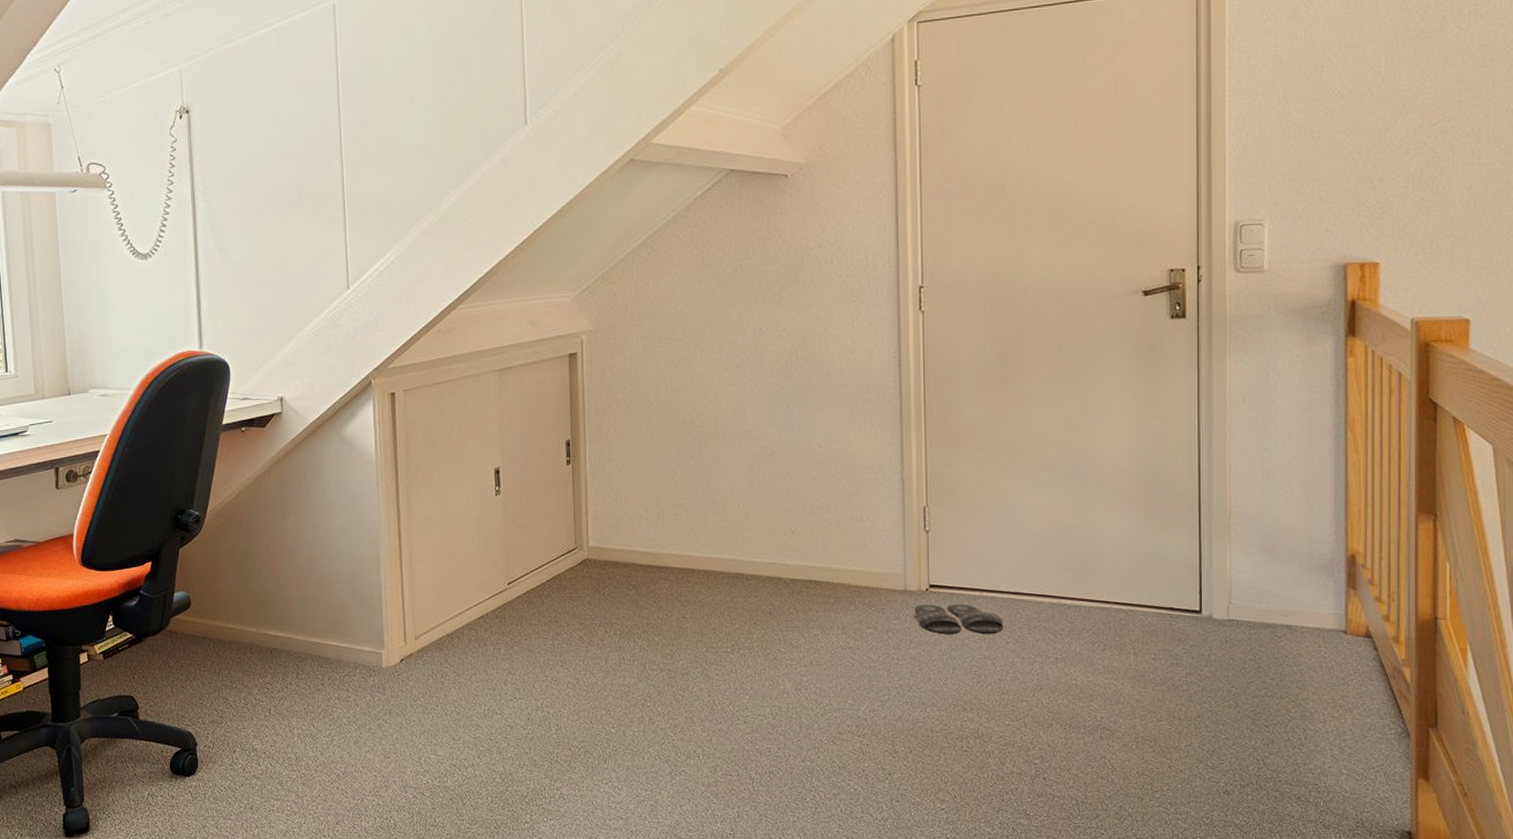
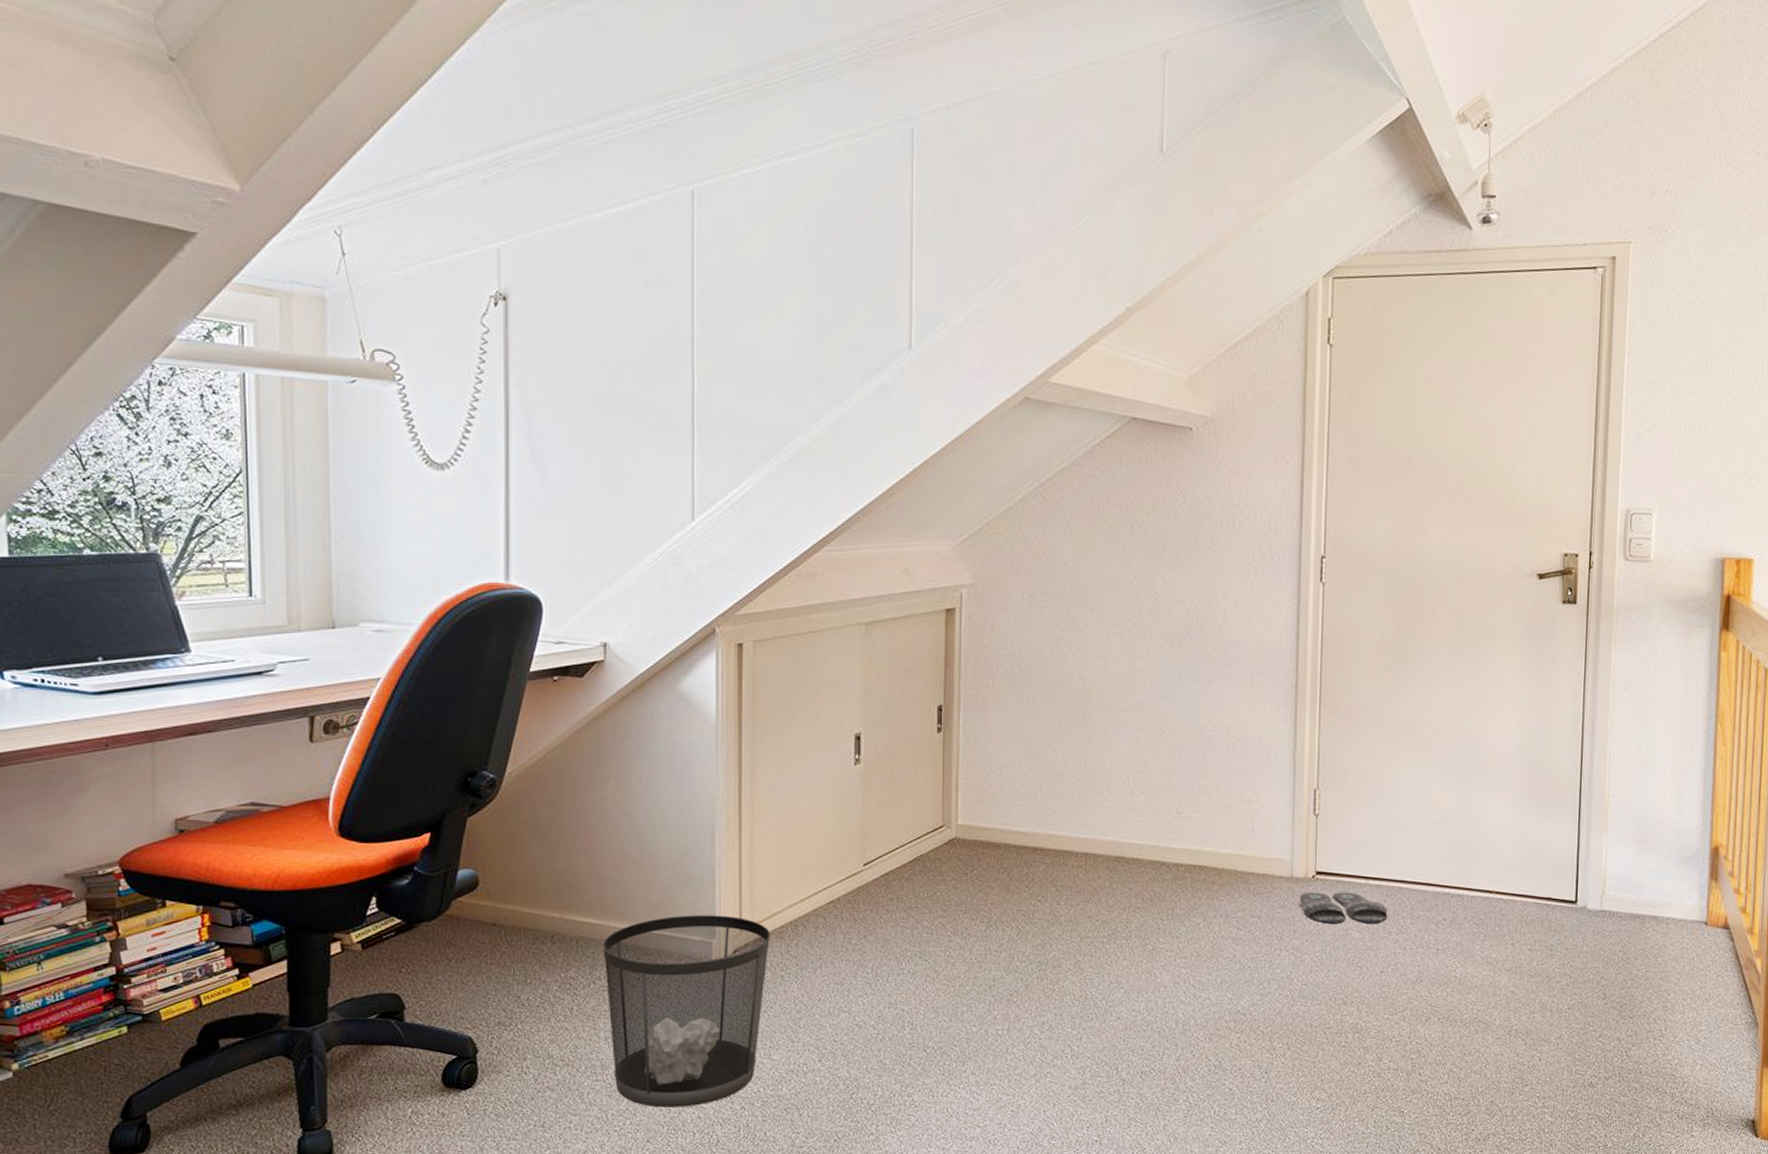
waste bin: none [291,629,431,795] -> present [602,915,771,1108]

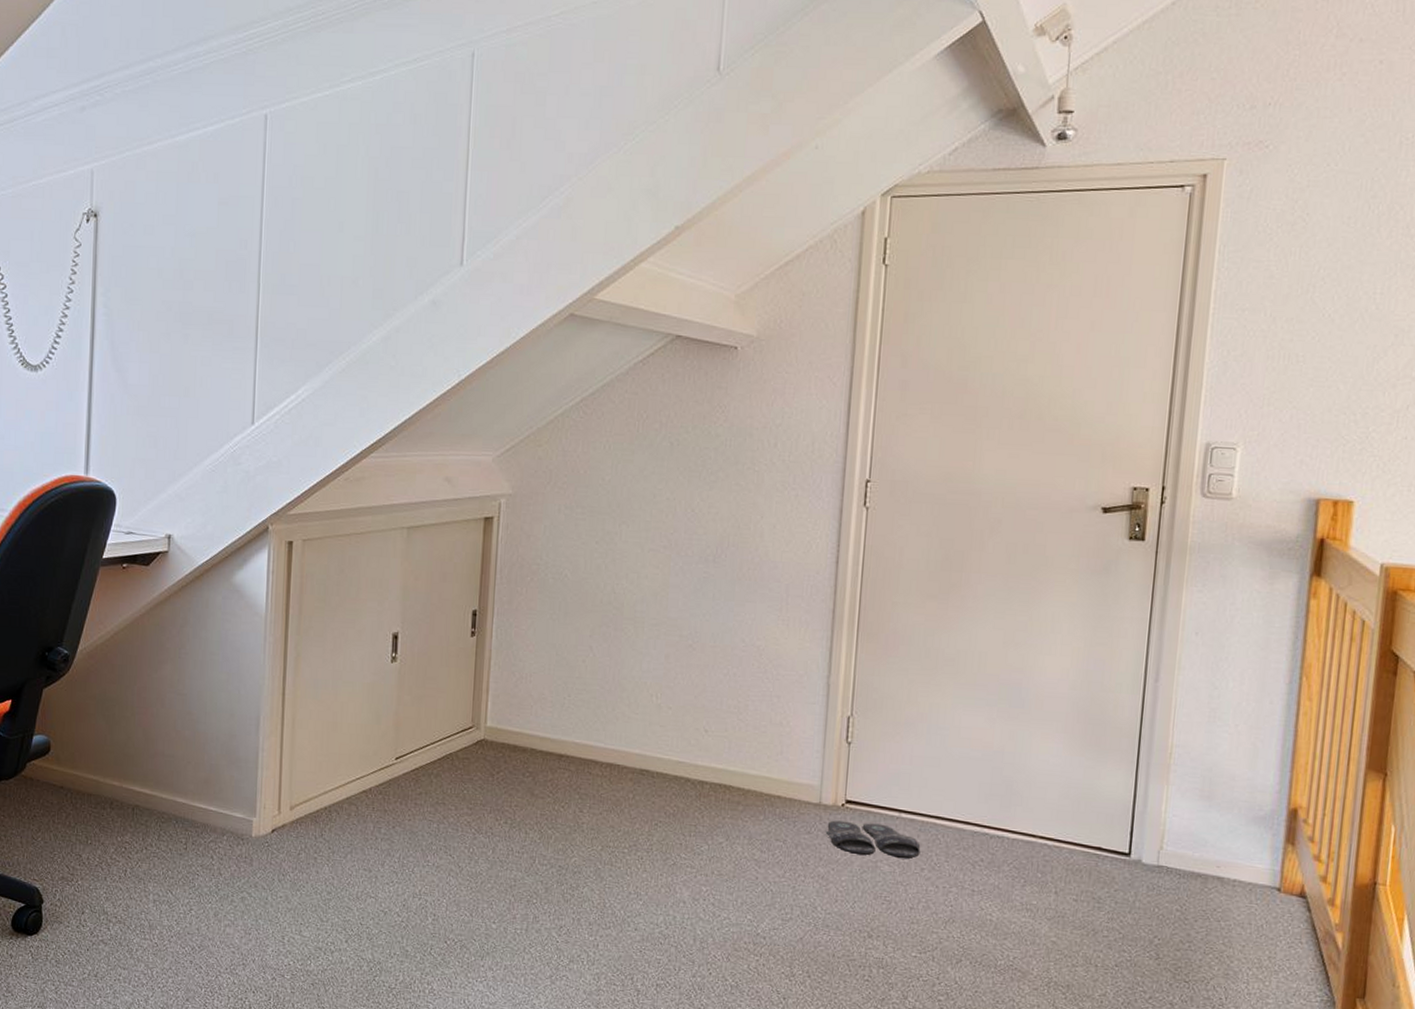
waste bin: present [602,915,771,1108] -> none [154,793,307,972]

